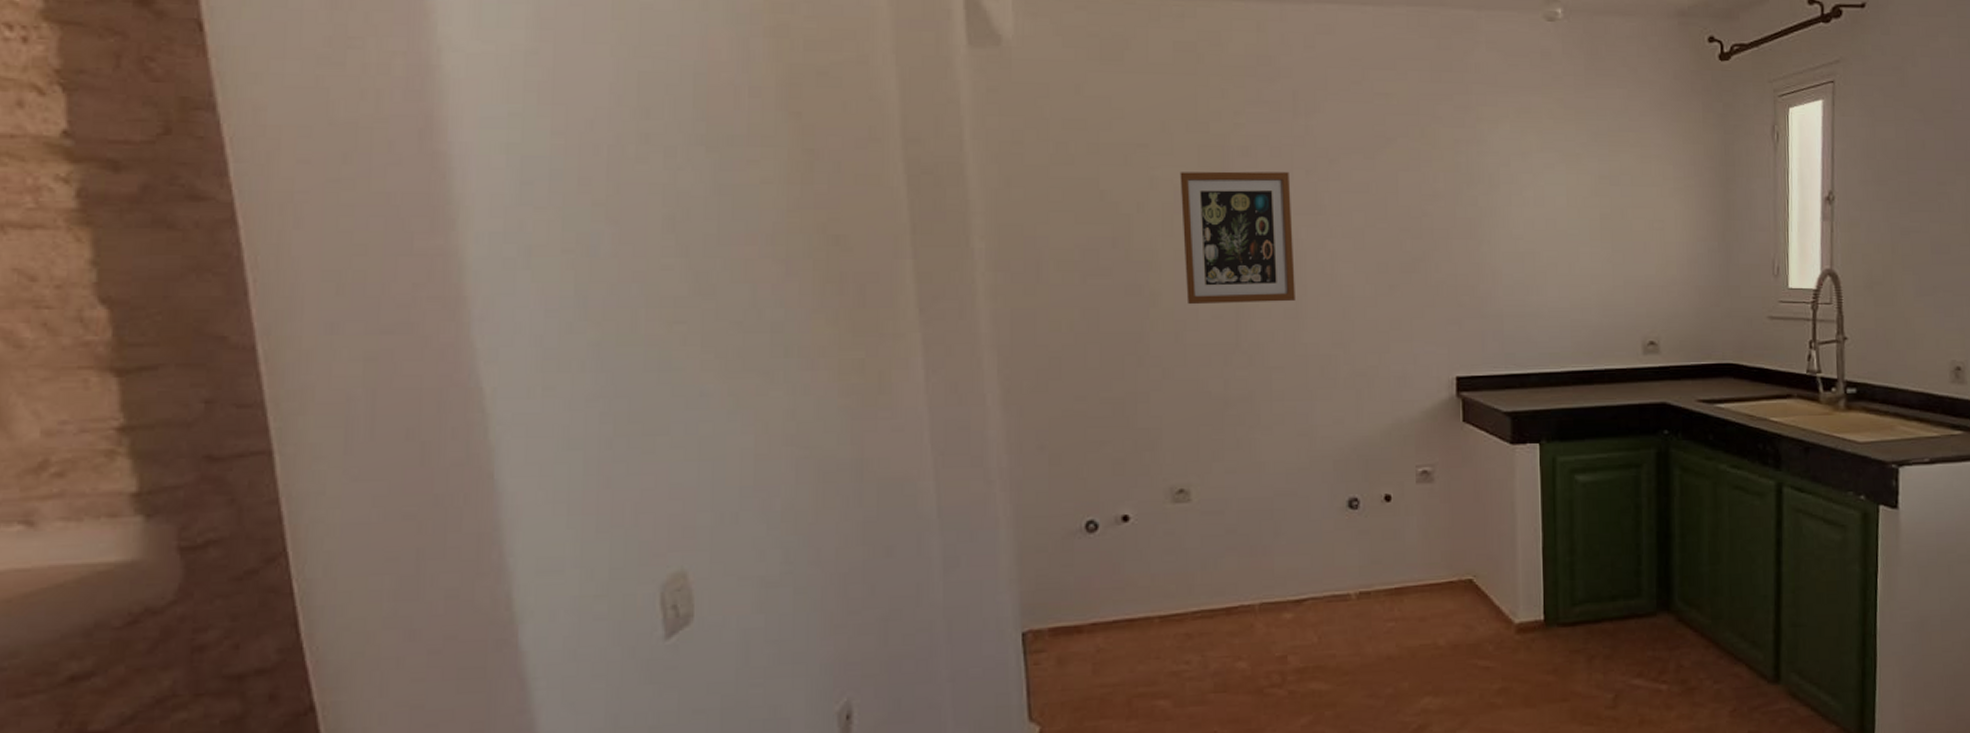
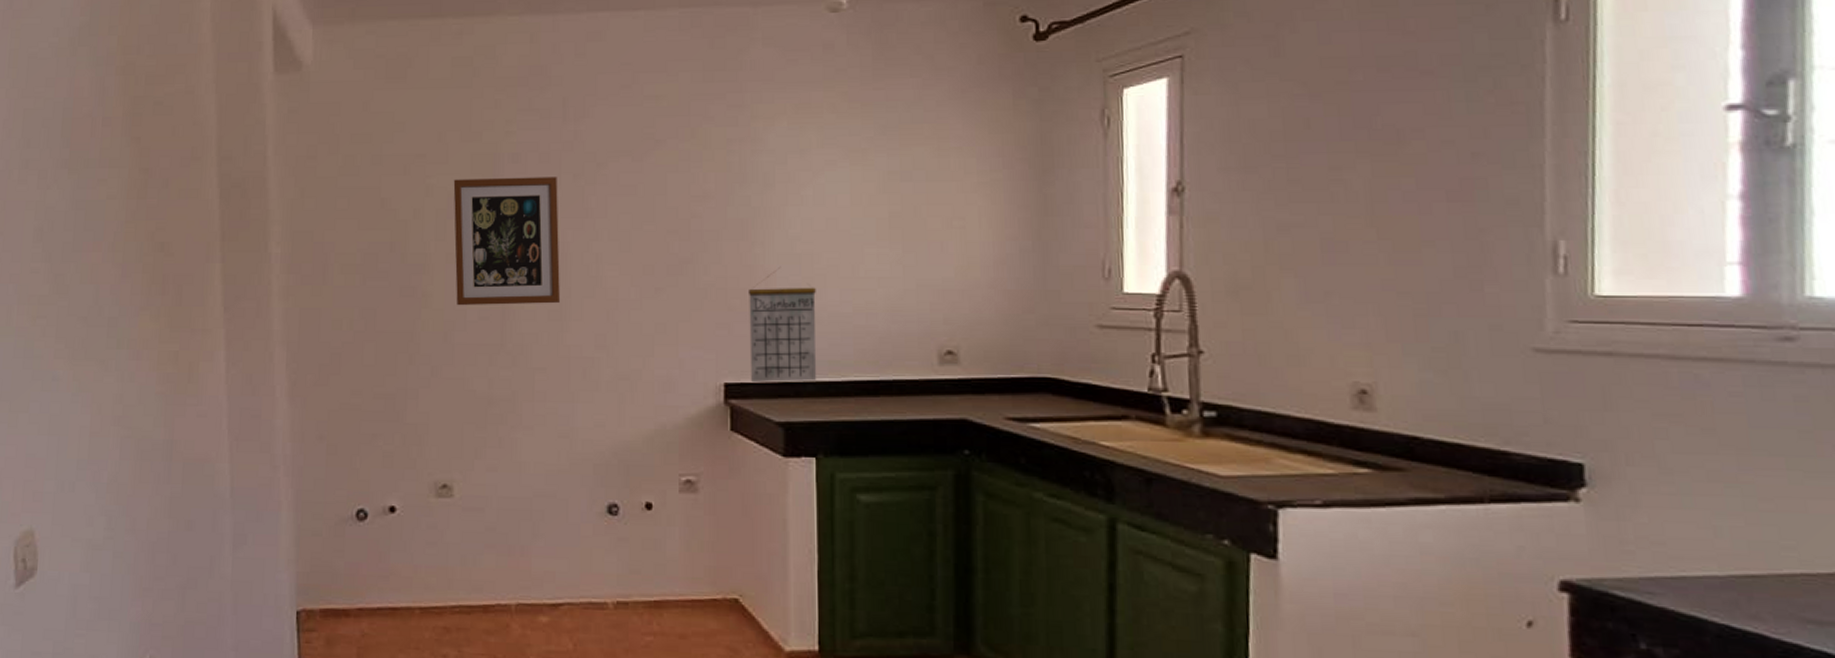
calendar: none [1476,265,1538,376] -> present [747,267,816,383]

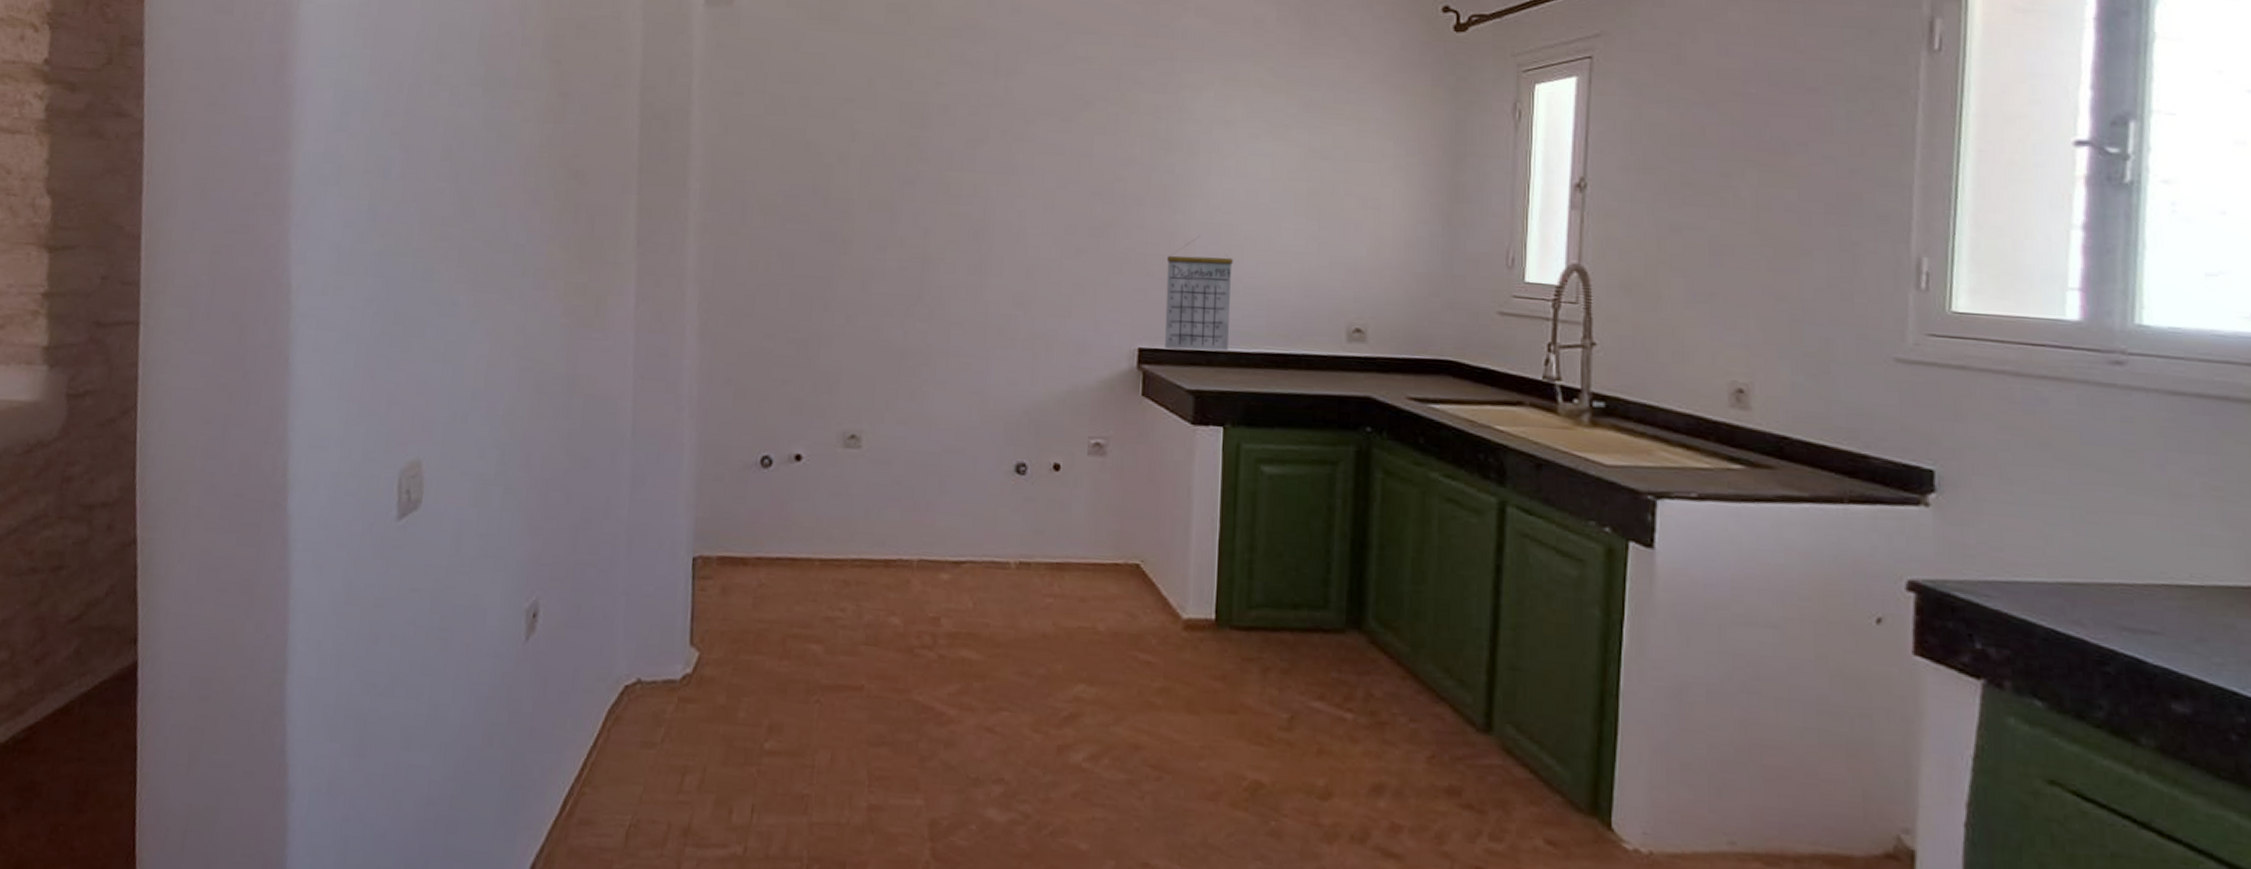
wall art: present [453,177,560,306] -> none [876,126,986,258]

